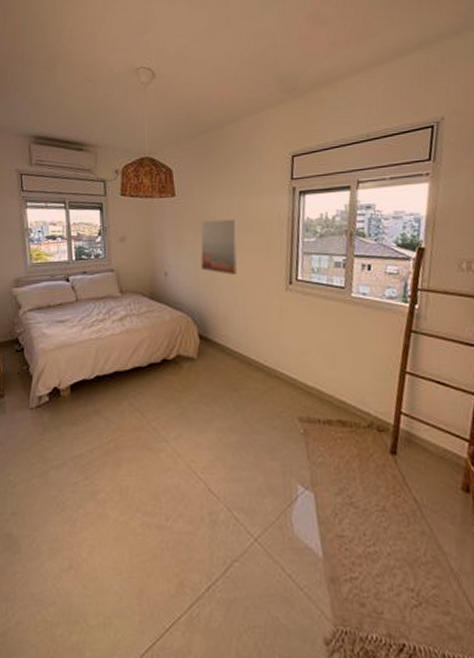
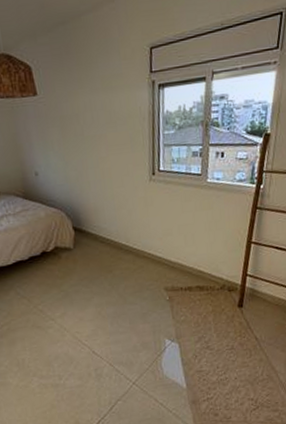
wall art: present [200,219,238,275] -> none [65,115,104,170]

